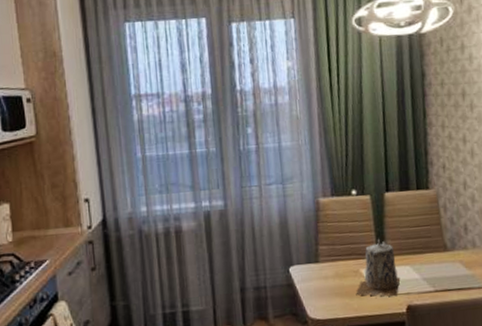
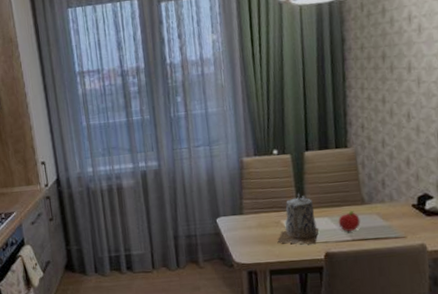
fruit: none [420,258,443,281] -> present [338,211,361,231]

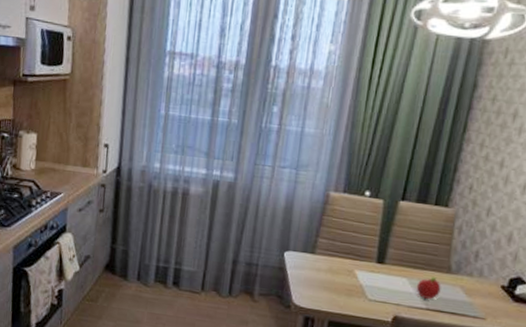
teapot: present [277,194,319,245] -> none [344,245,395,305]

